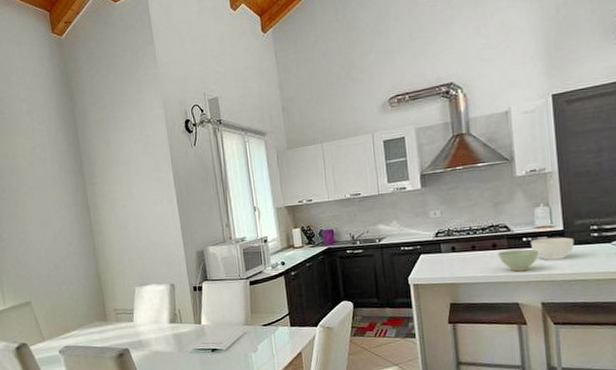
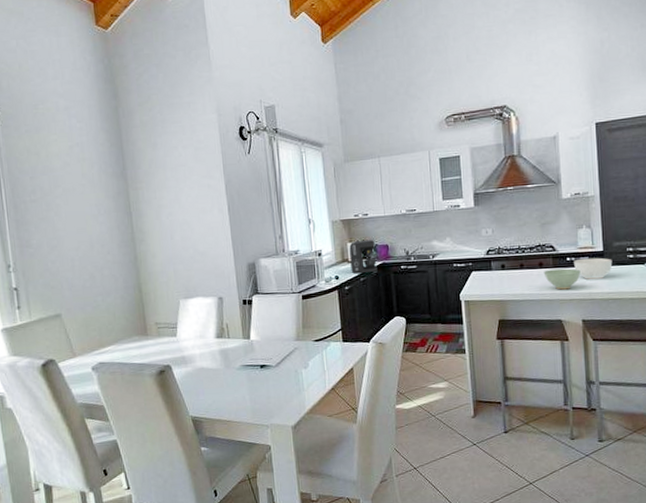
coffee maker: none [294,224,325,260] -> present [349,239,379,274]

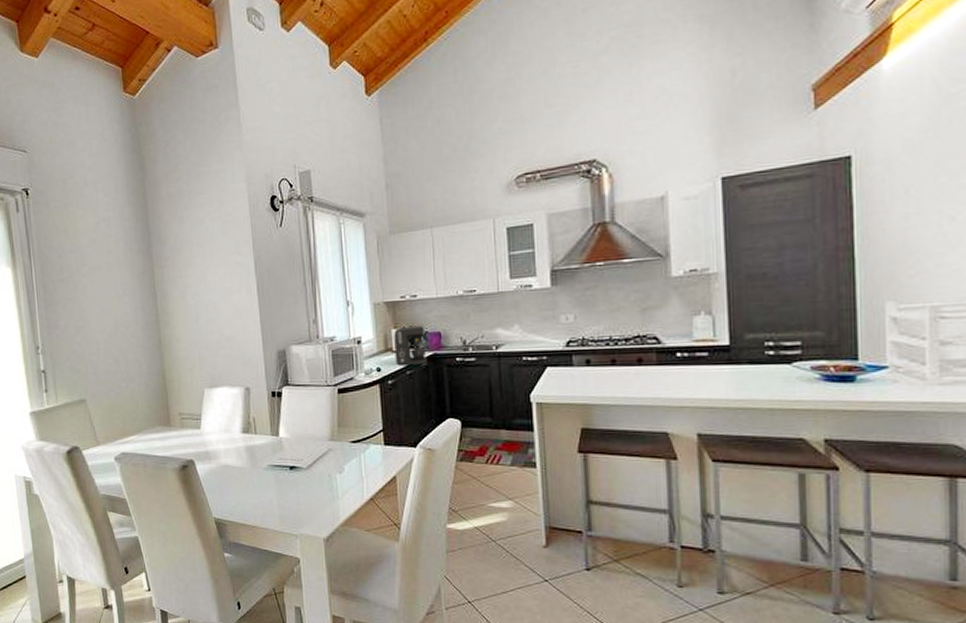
bowl: present [543,268,581,290] -> none [643,366,696,394]
bowl: present [573,257,613,280] -> none [685,353,743,383]

